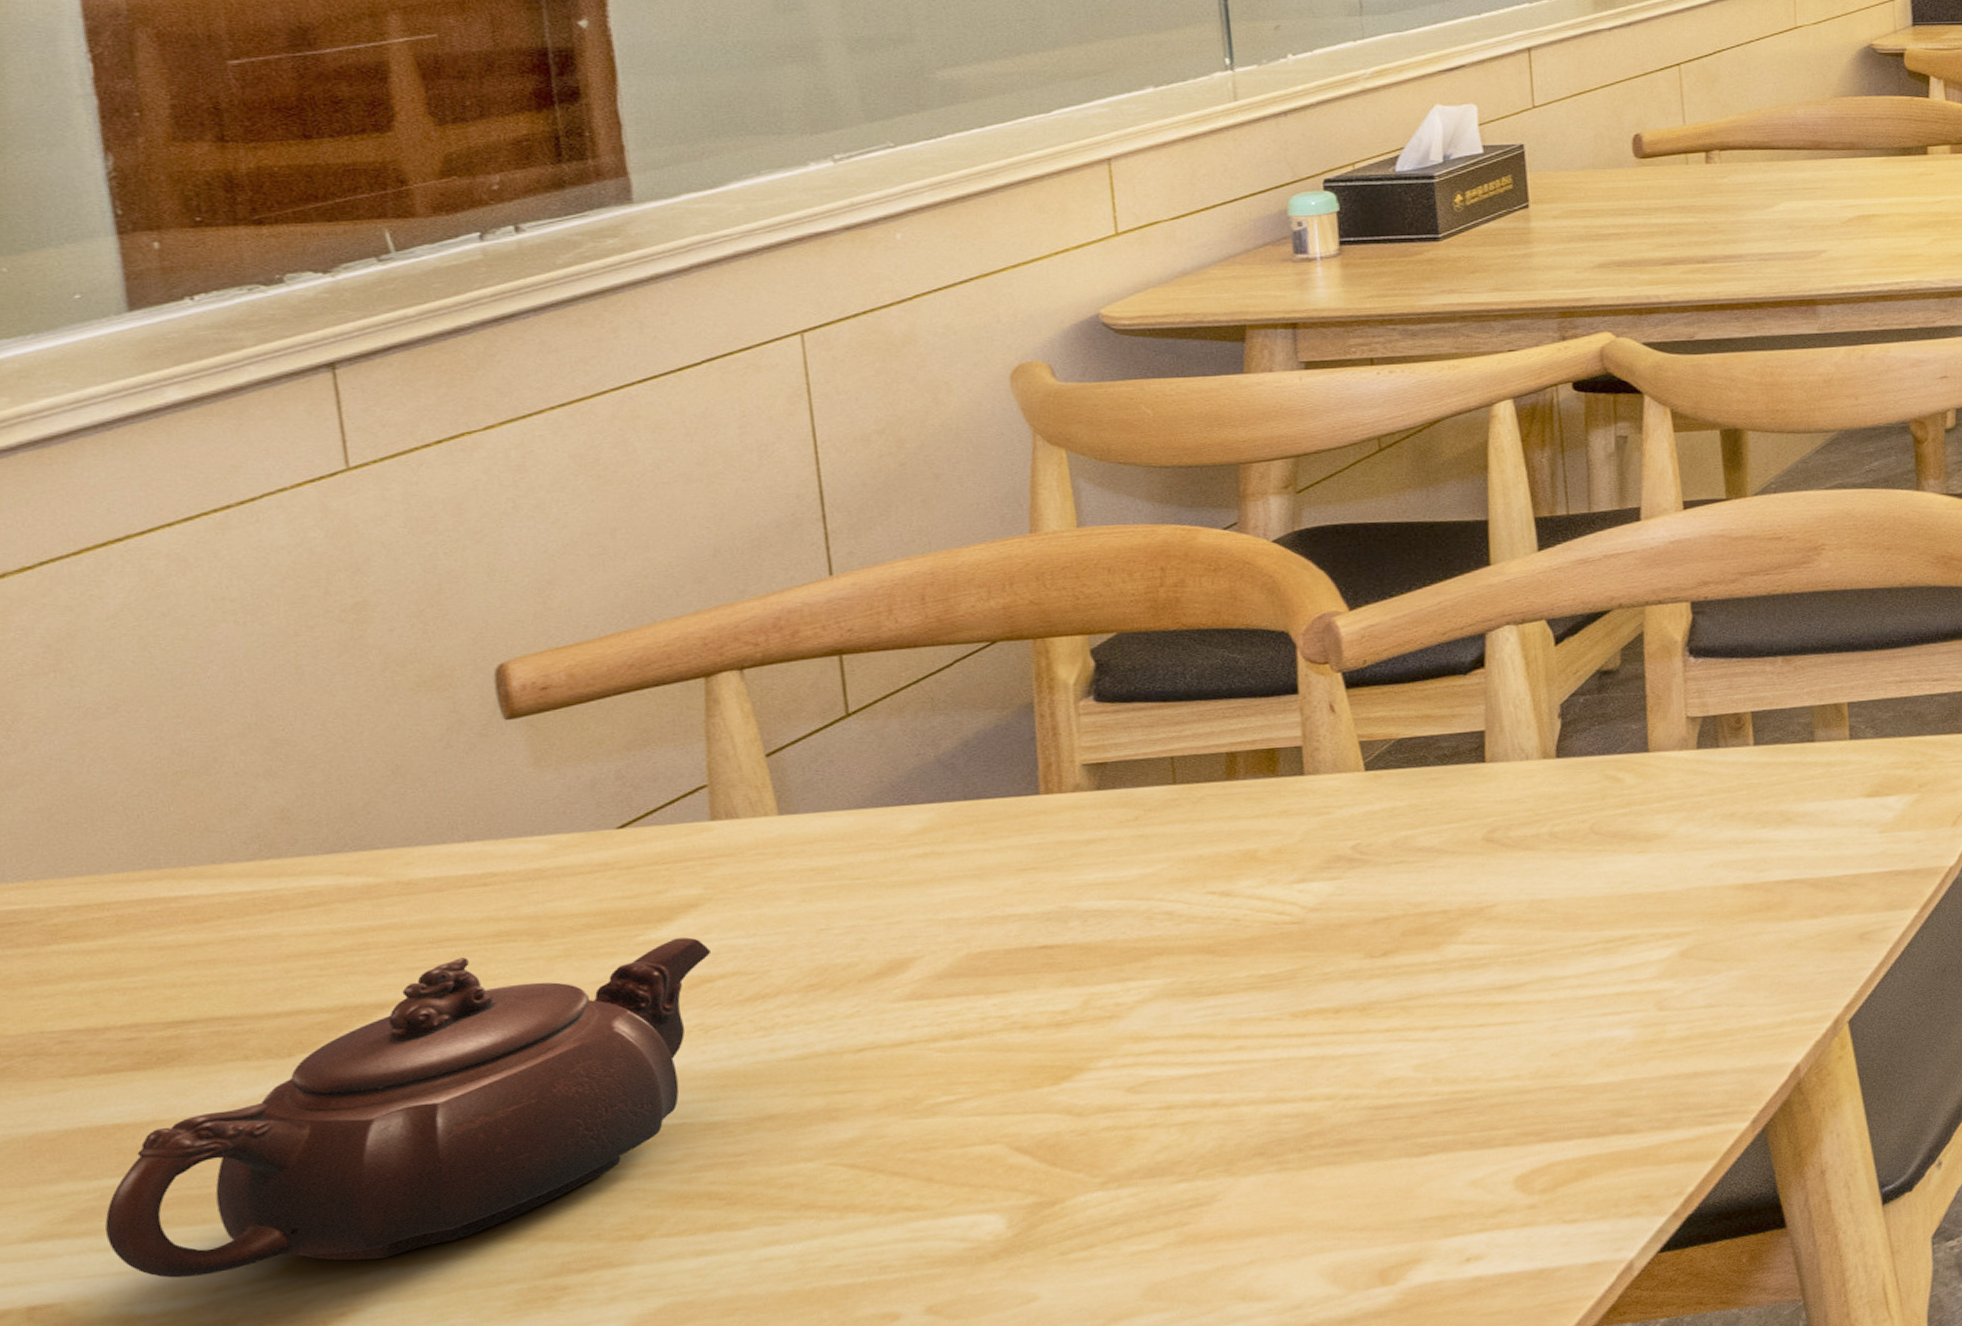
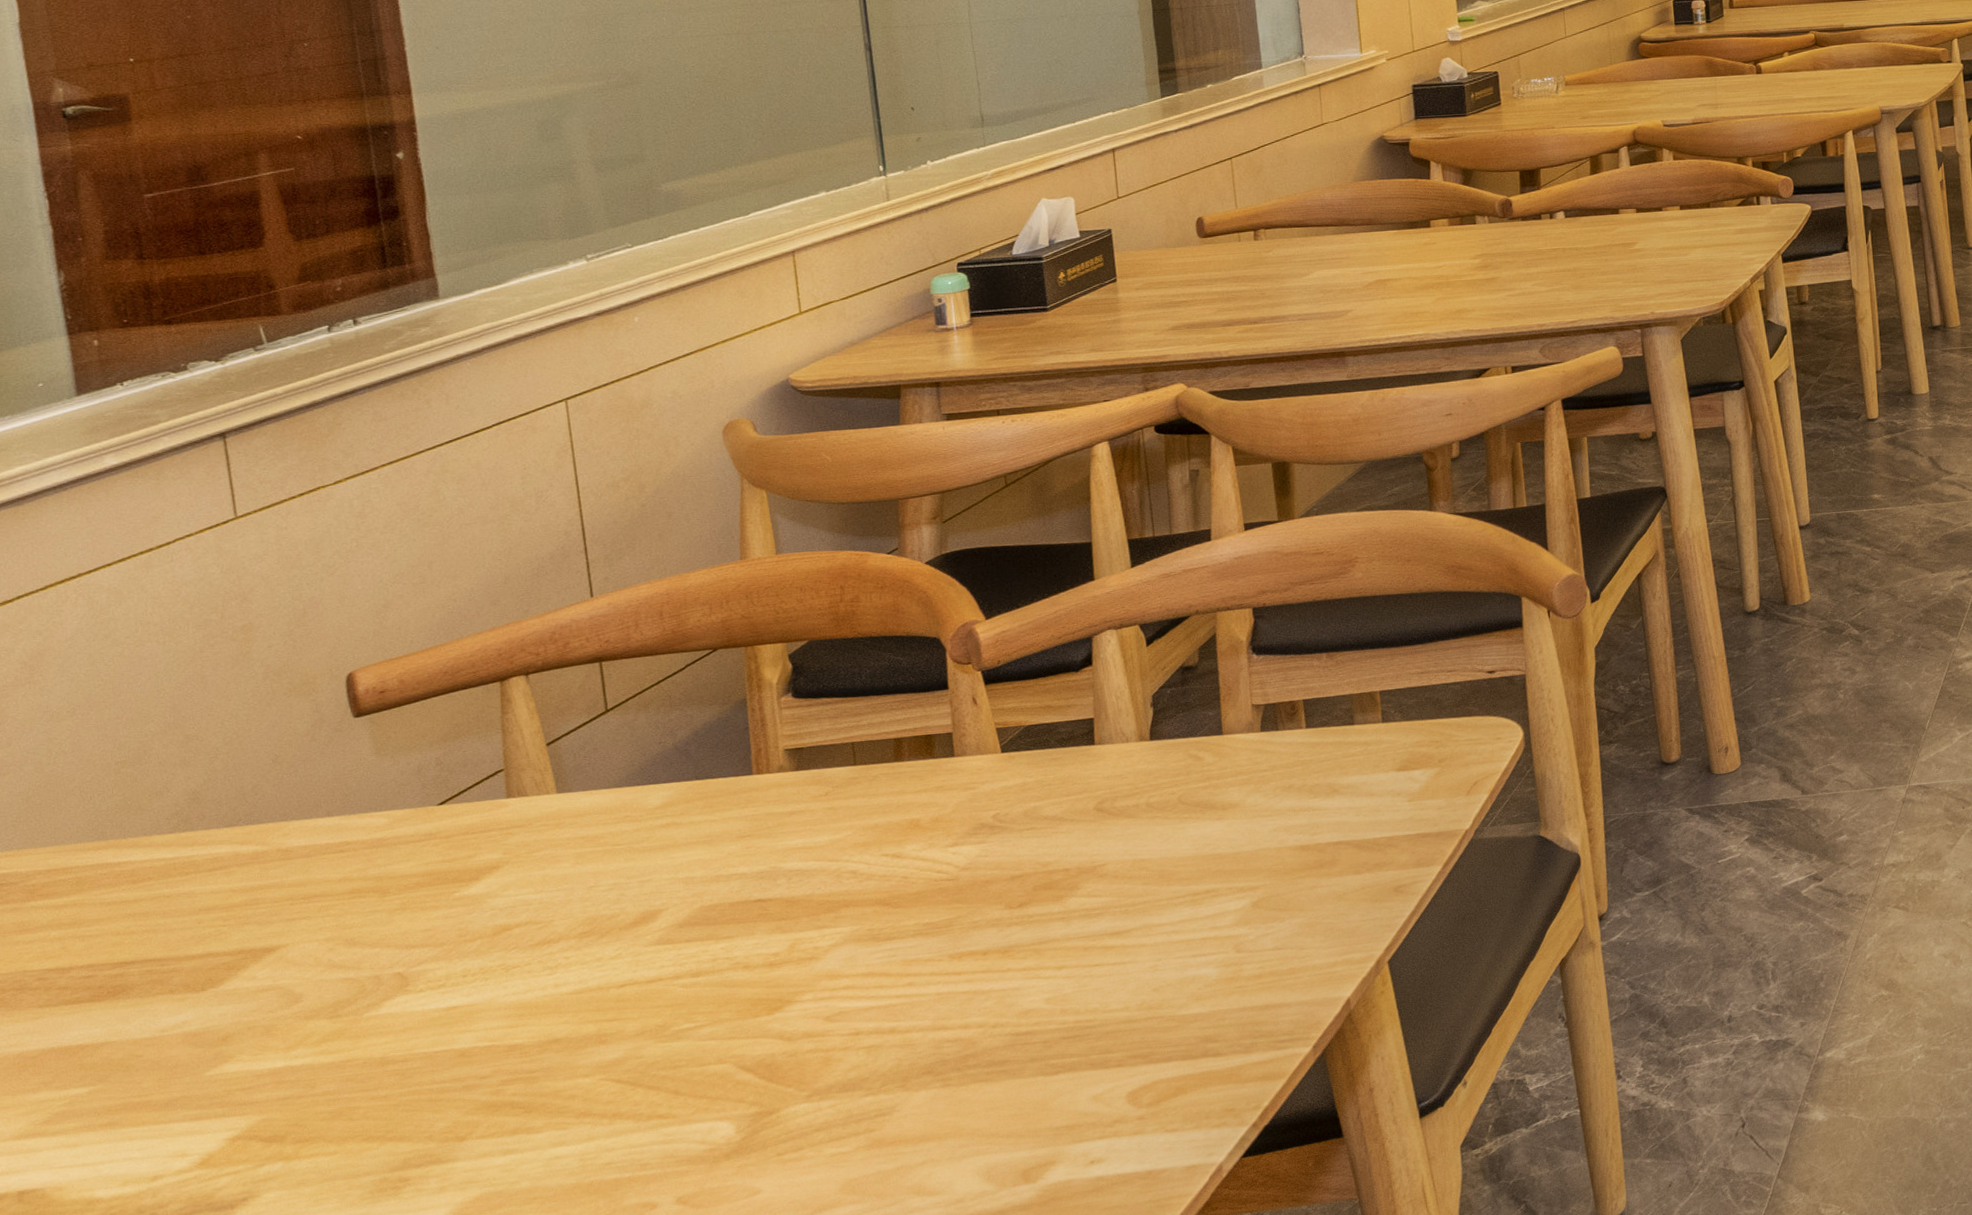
teapot: present [105,937,712,1278] -> none [72,894,510,1169]

